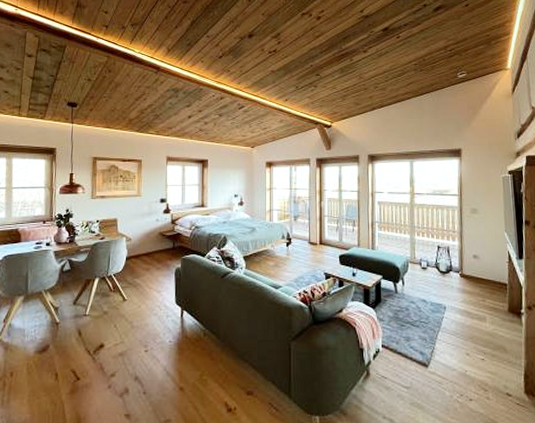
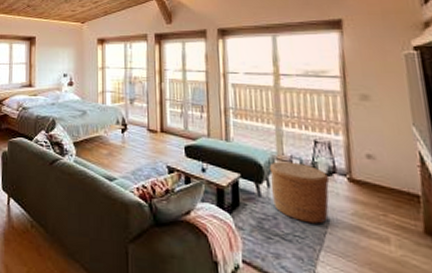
woven basket: none [404,264,448,311] -> present [269,161,330,224]

